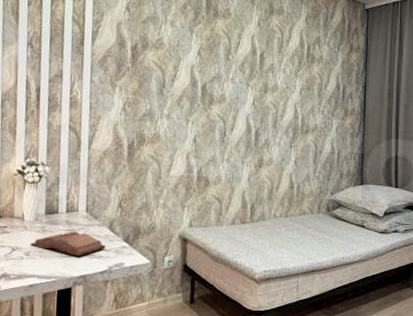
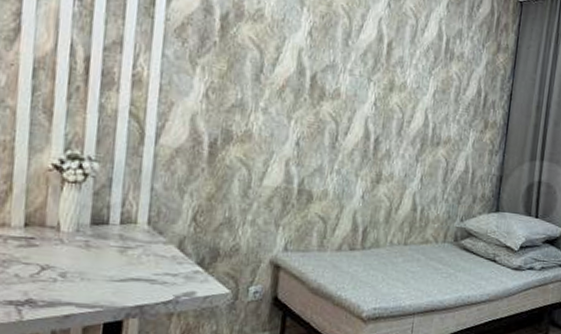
hardback book: present [30,231,106,257] -> none [67,248,172,282]

